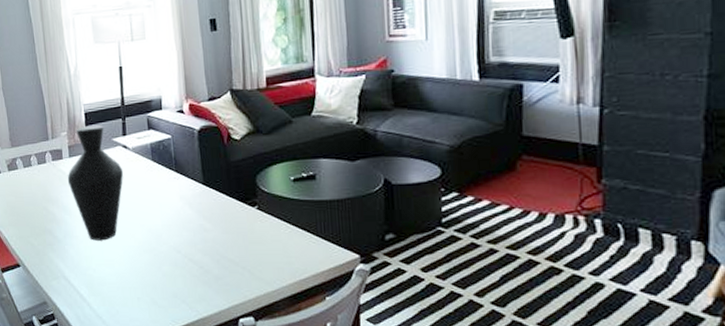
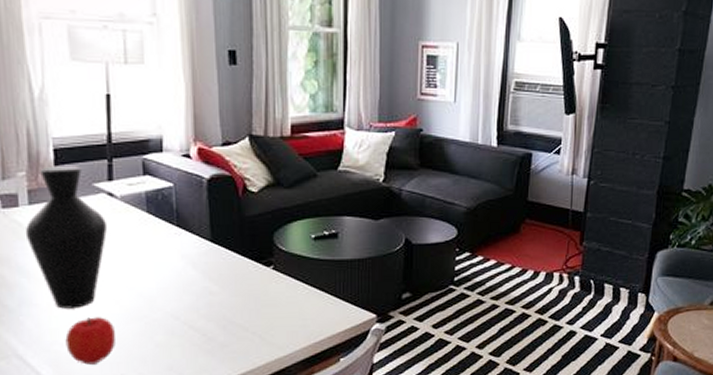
fruit: none [96,248,133,288] -> present [65,317,115,365]

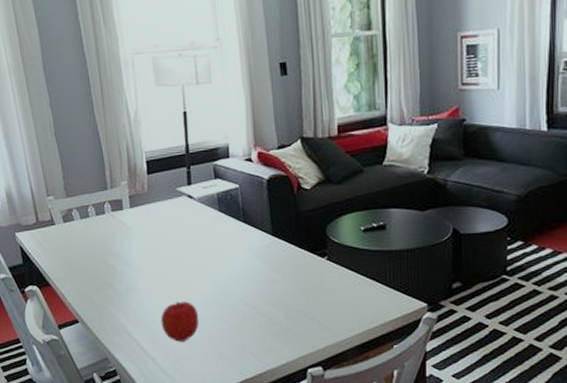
vase: present [25,166,107,309] -> none [128,174,188,294]

